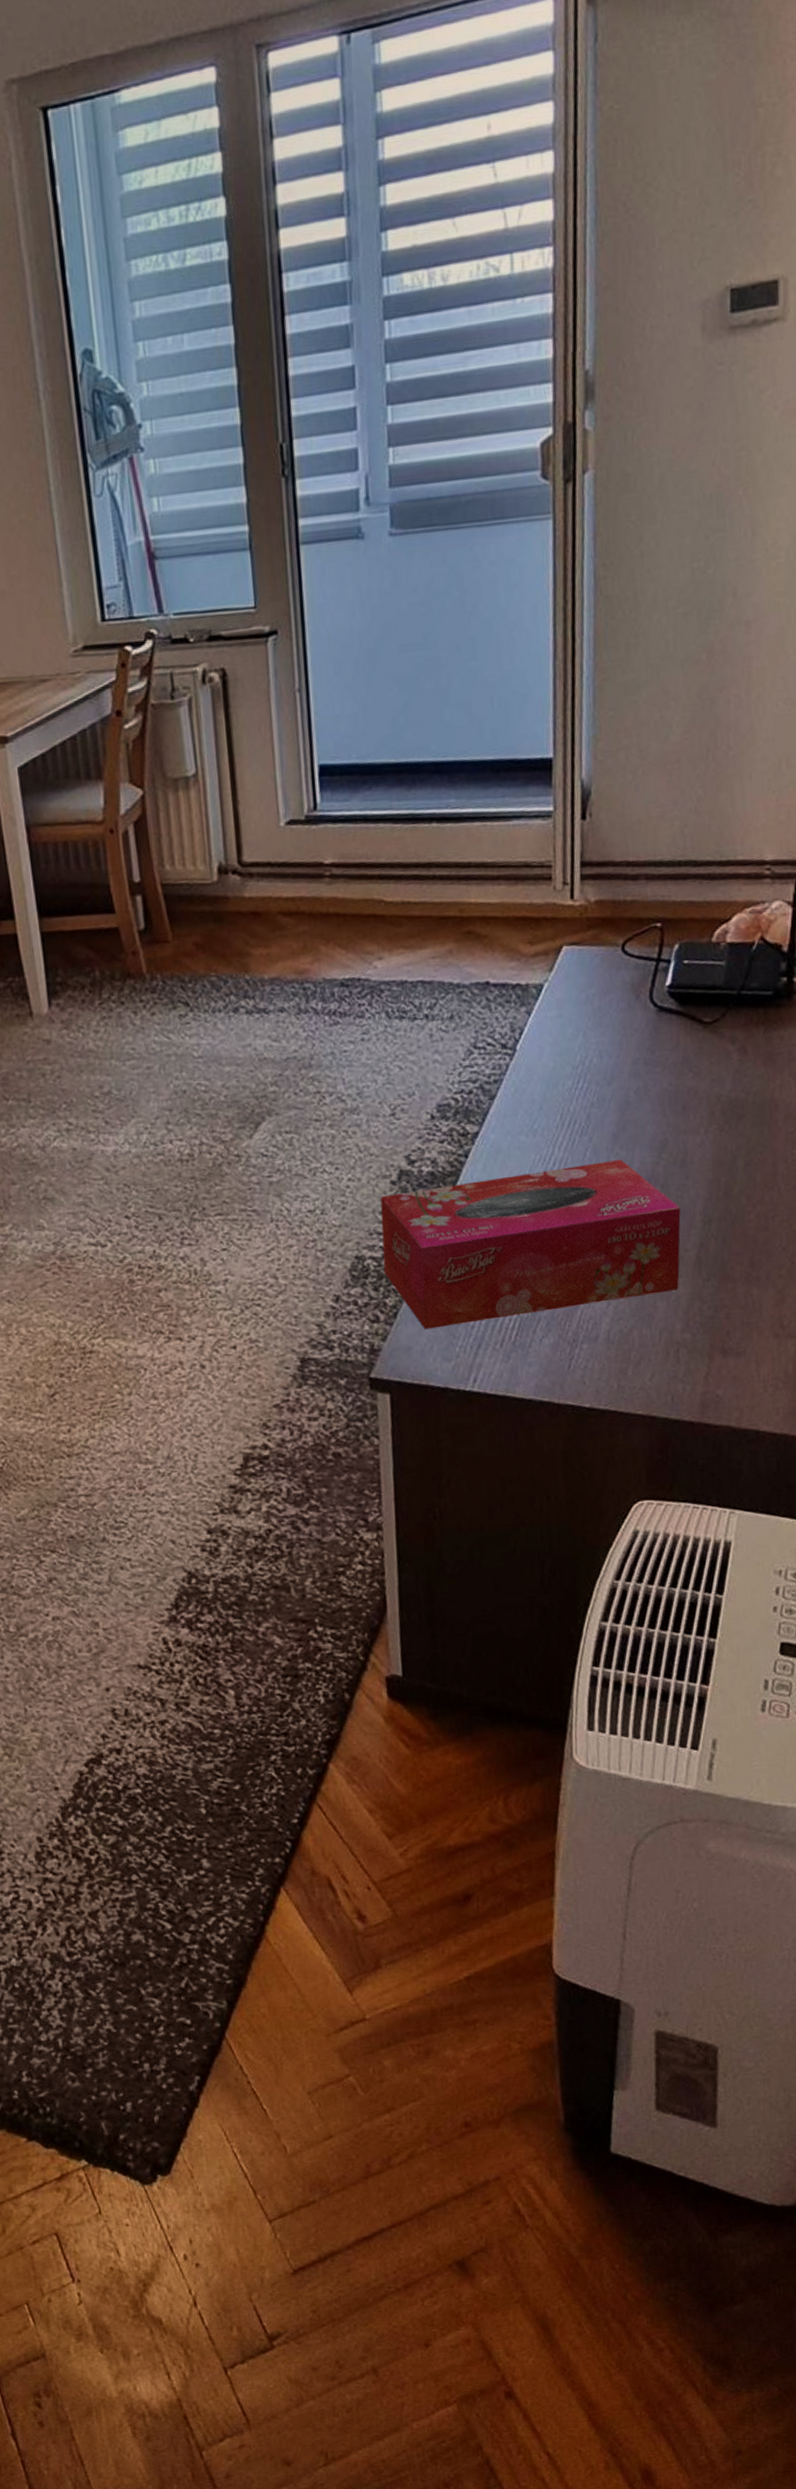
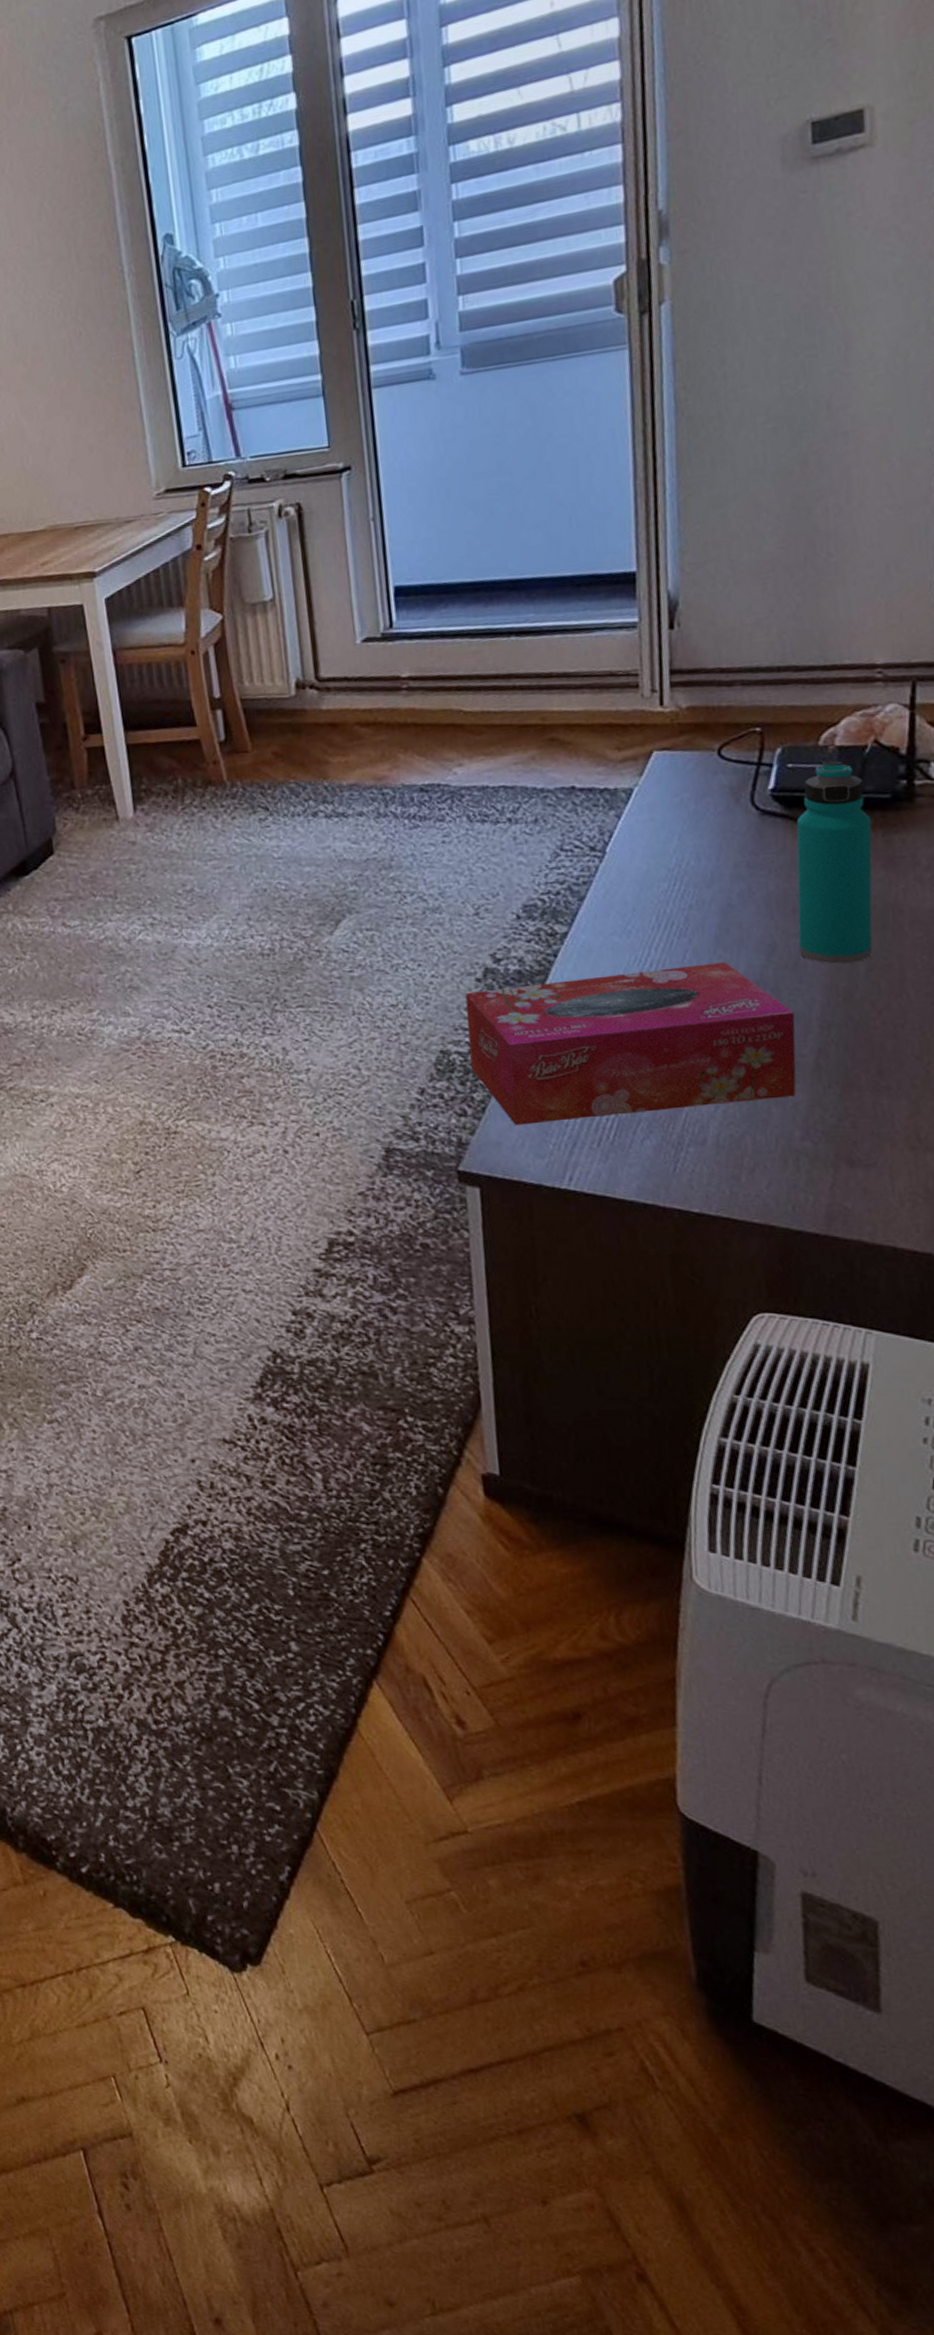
water bottle: none [686,957,756,1160] -> present [796,761,873,964]

